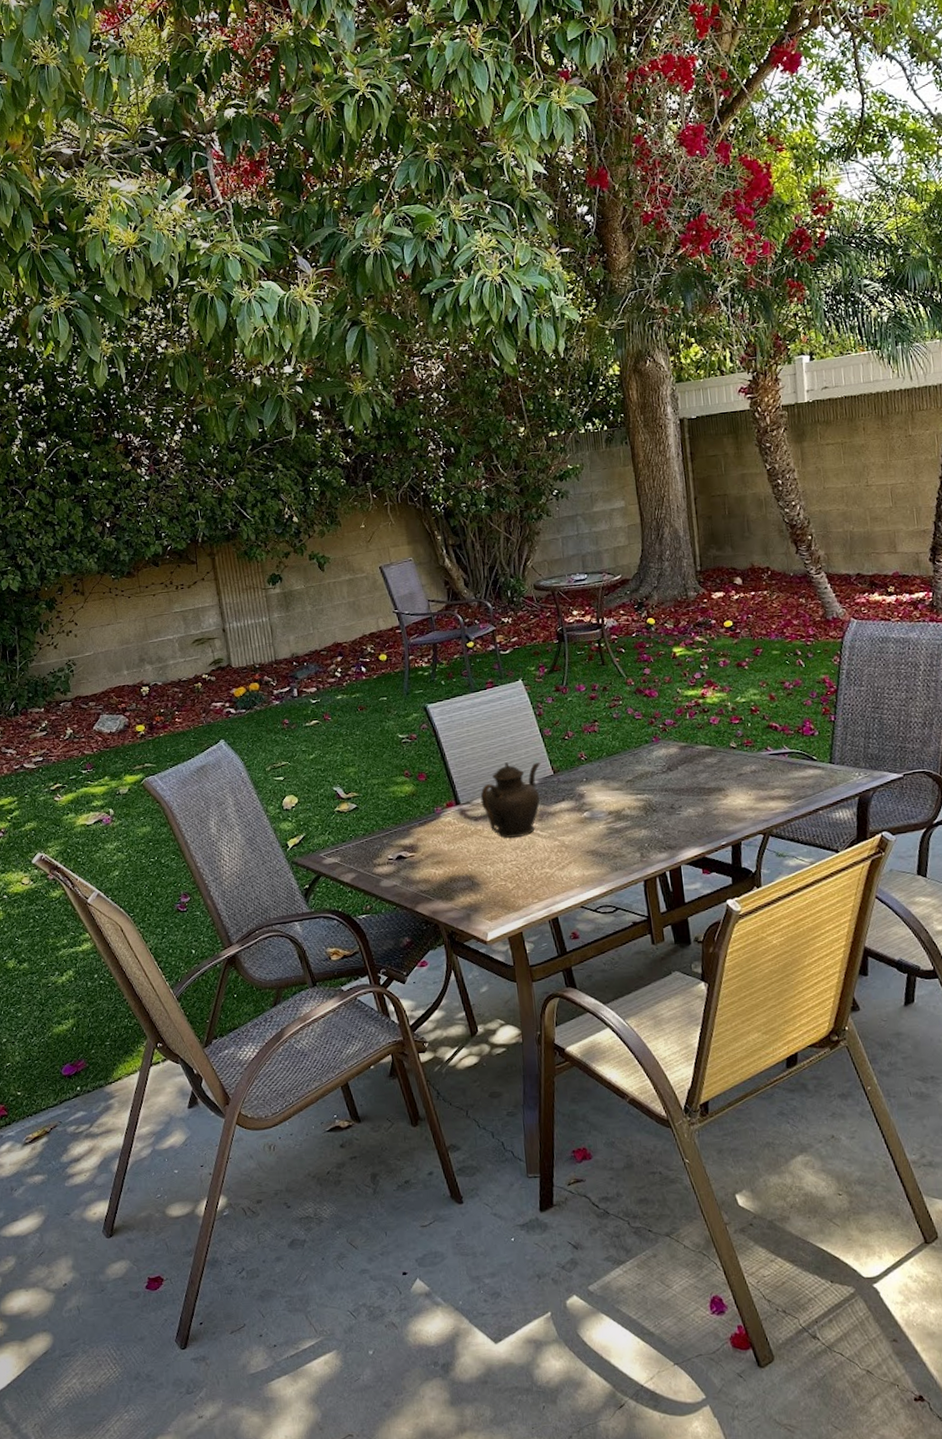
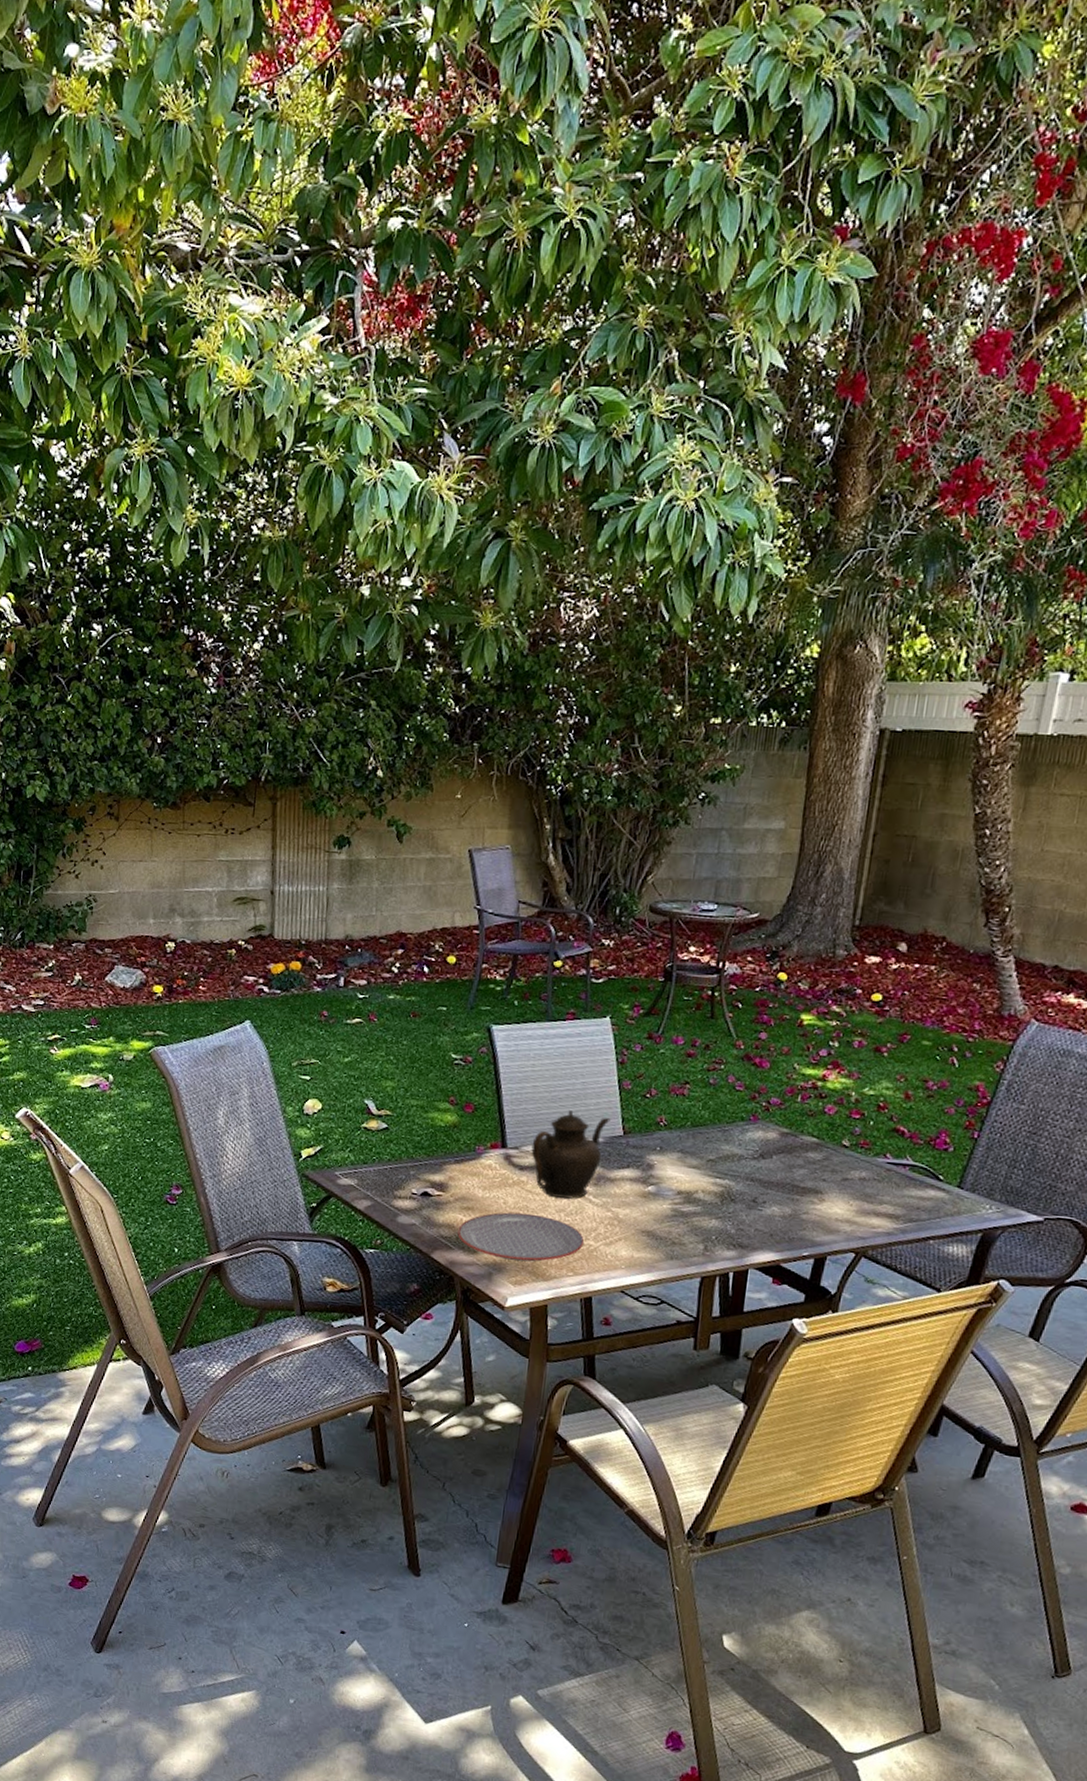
plate: none [433,856,542,900] -> present [457,1212,585,1262]

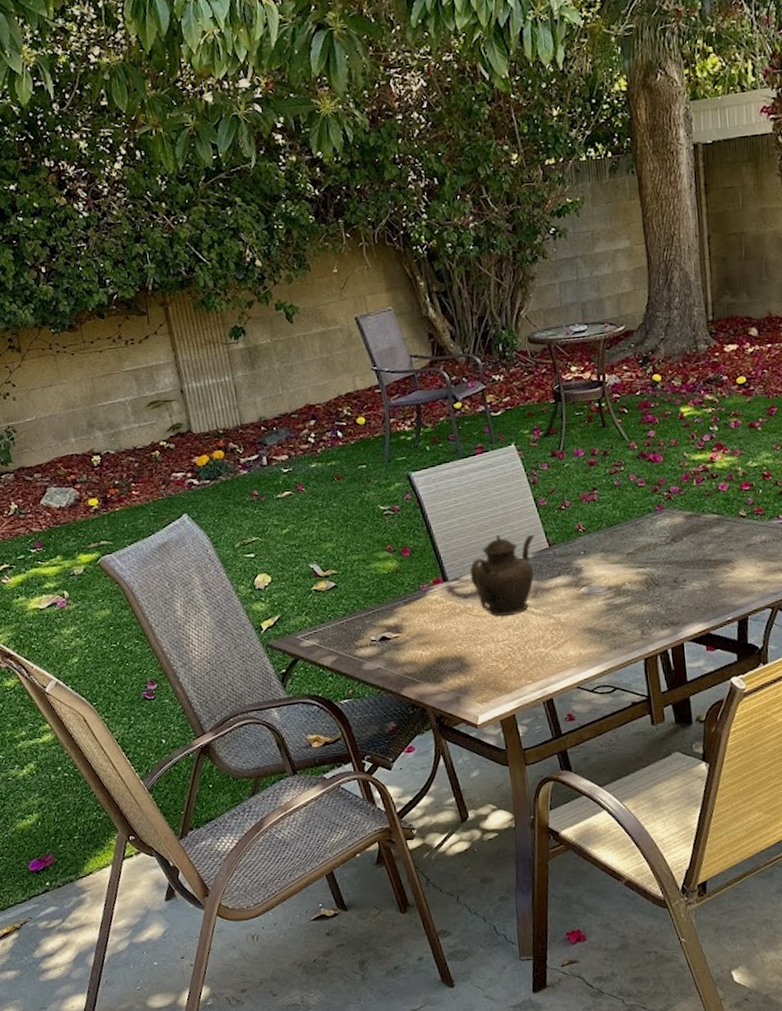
plate: present [457,1212,585,1262] -> none [420,635,536,682]

